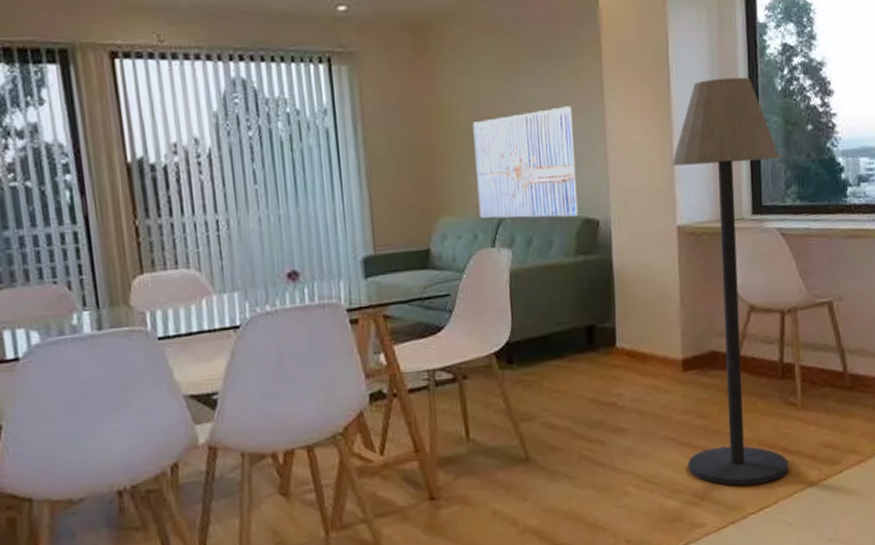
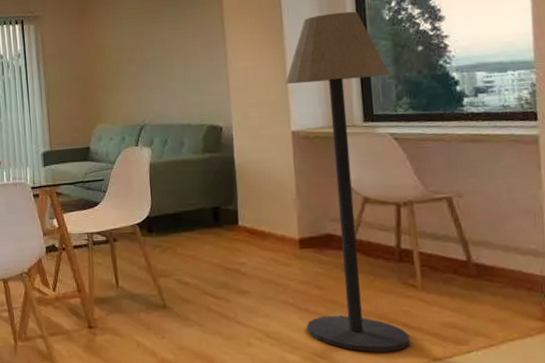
wall art: present [473,106,579,219] -> none [121,42,205,126]

